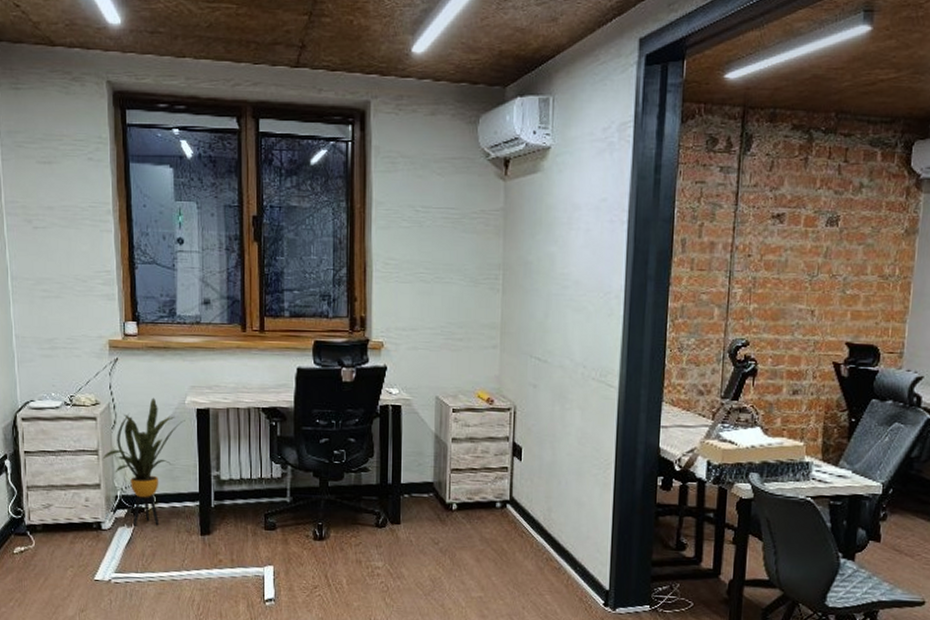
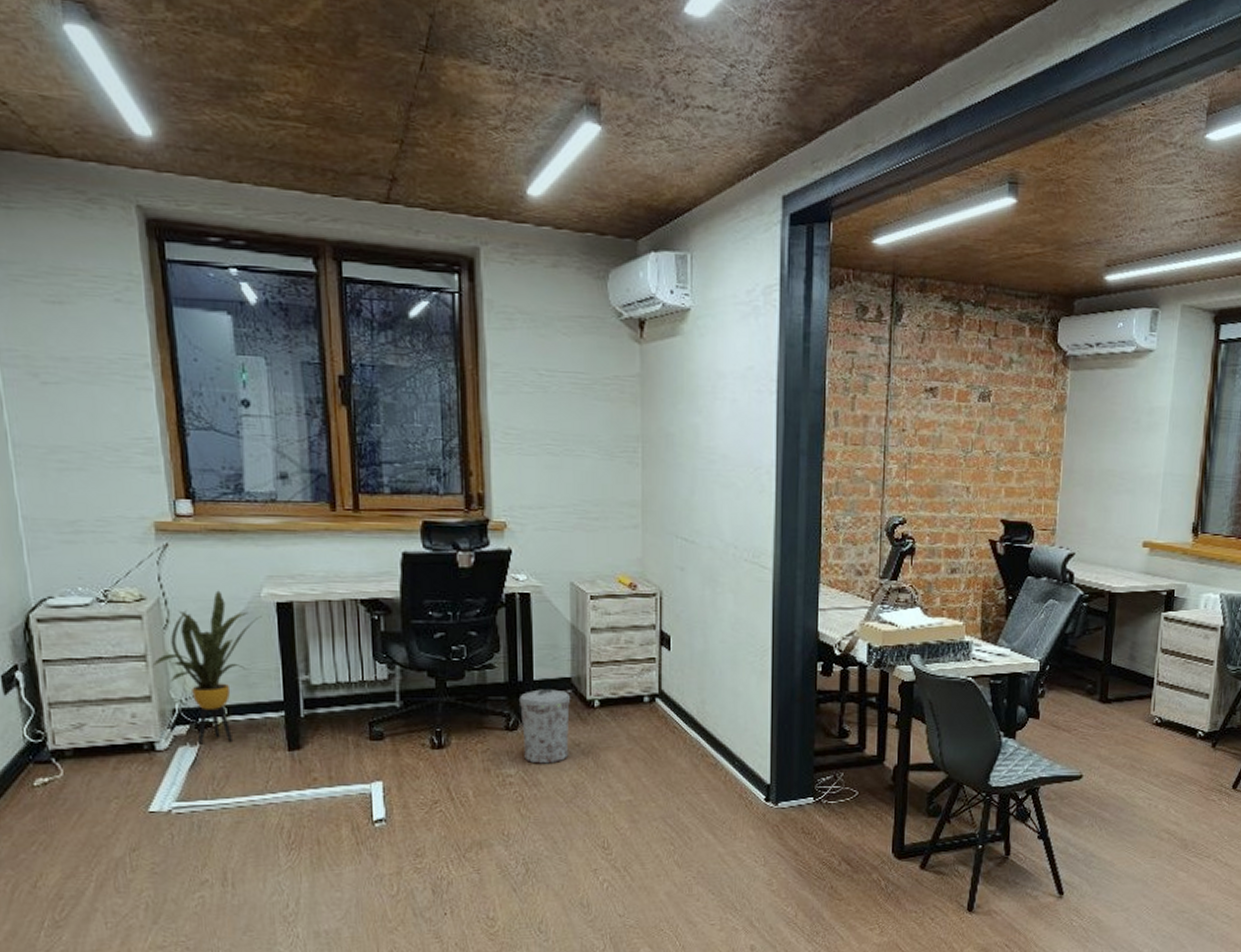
trash can: none [387,491,433,559] -> present [518,689,571,764]

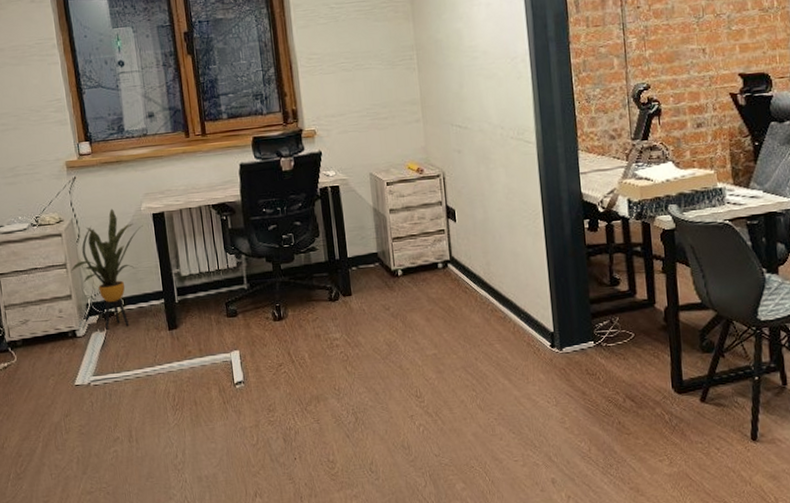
trash can: present [518,689,571,764] -> none [337,263,381,328]

